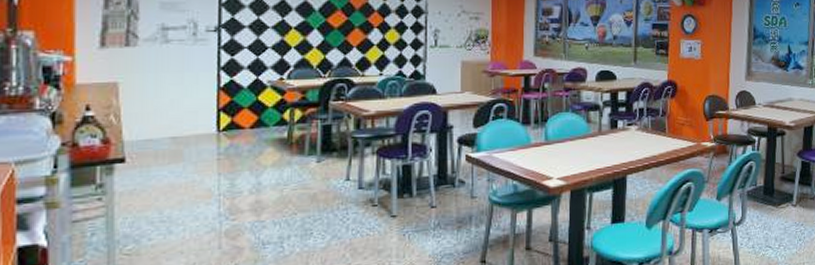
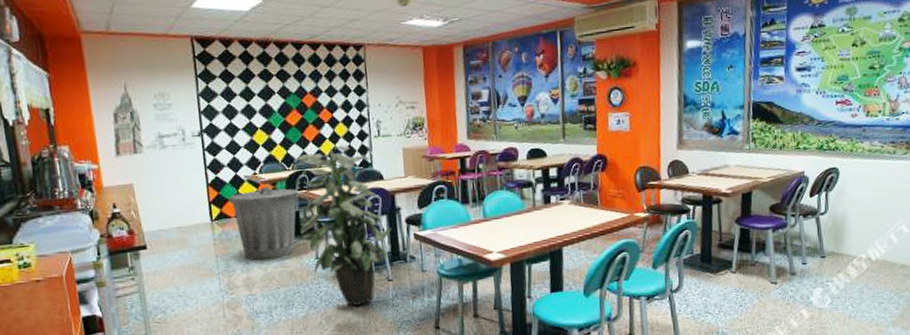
trash can: none [246,94,334,181] -> present [230,186,299,261]
indoor plant: none [330,53,441,236] -> present [295,144,392,306]

